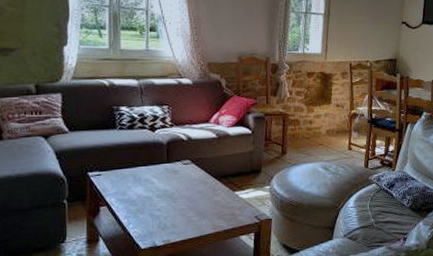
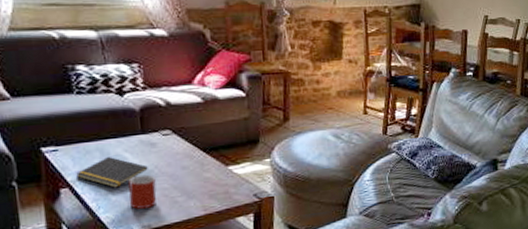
notepad: none [114,181,170,207] -> present [76,157,148,188]
mug: none [153,197,176,226] -> present [128,174,157,209]

